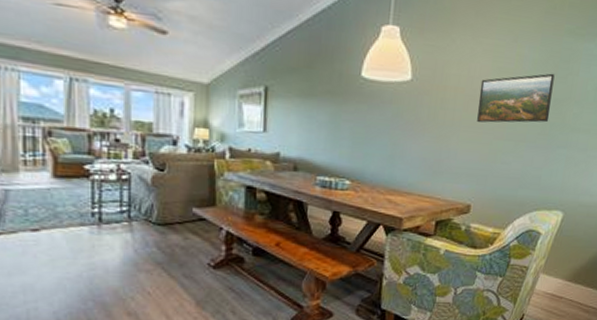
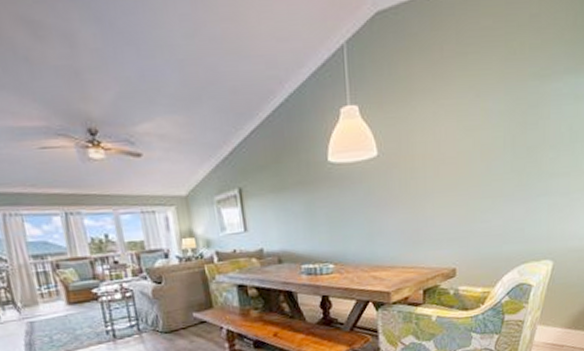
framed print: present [477,73,555,123] -> none [448,121,525,185]

